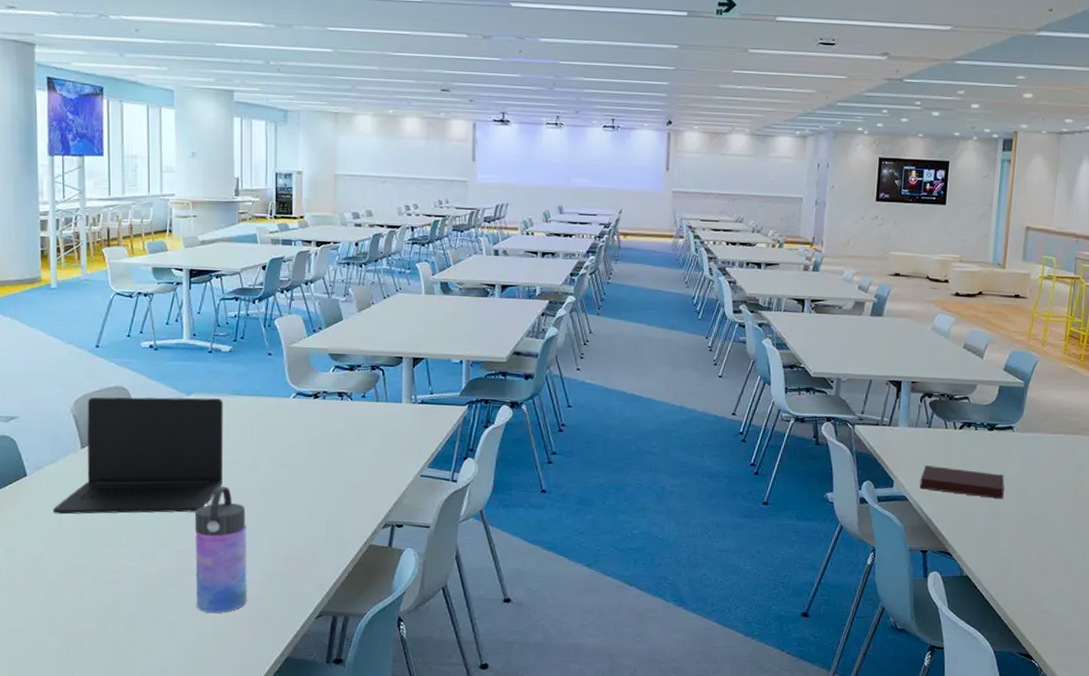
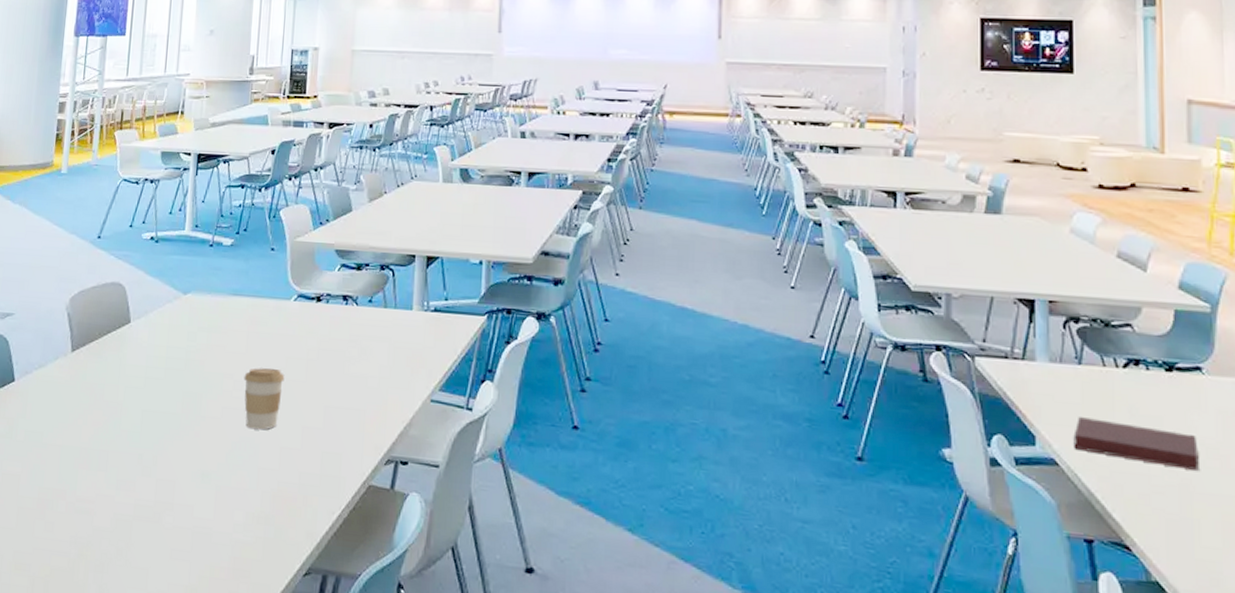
laptop: present [53,397,224,515] -> none [36,293,221,433]
water bottle: present [195,487,247,613] -> none [173,403,235,561]
coffee cup: none [251,455,289,506] -> present [244,368,285,430]

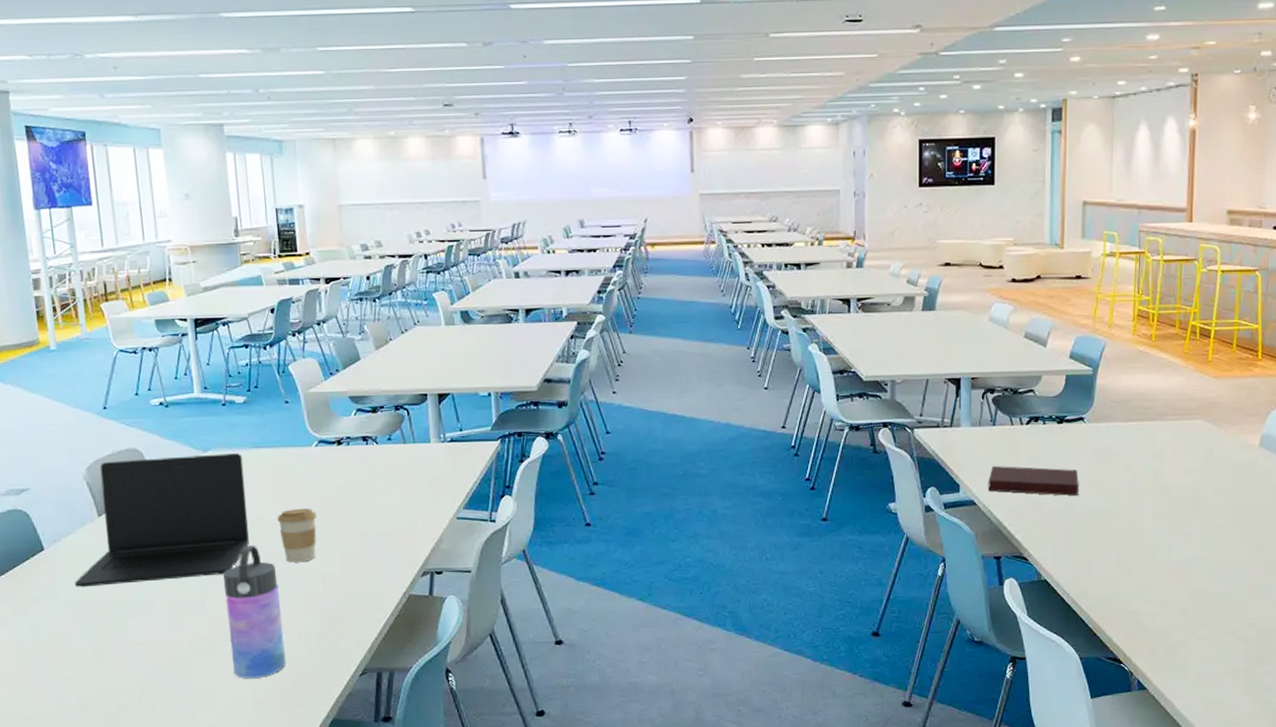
laptop: none [36,293,221,433] -> present [75,453,249,588]
water bottle: none [173,403,235,561] -> present [223,546,286,678]

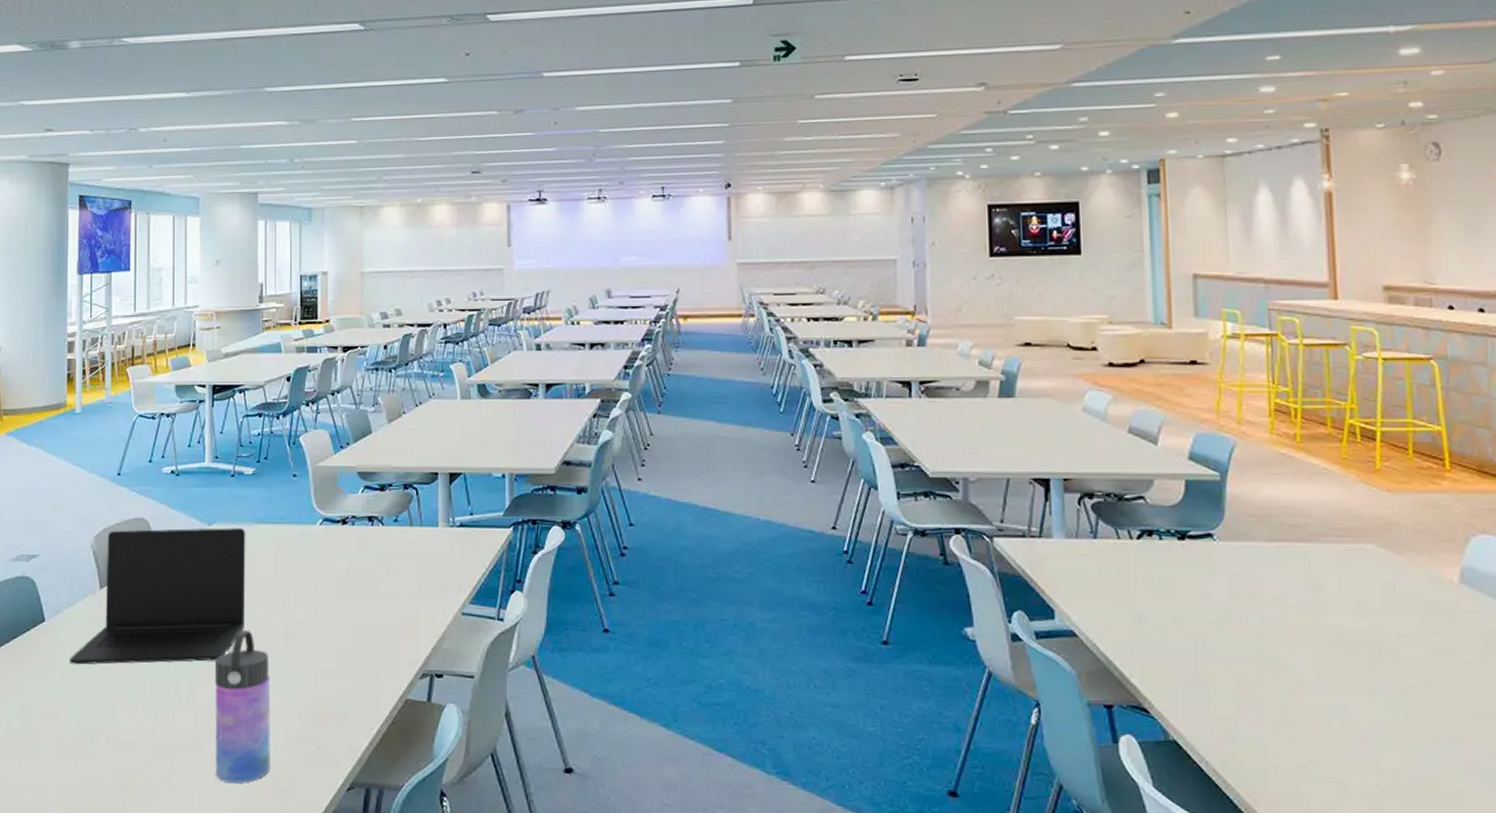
coffee cup: present [277,509,317,563] -> none [275,593,315,653]
notebook: present [988,466,1079,497] -> none [1091,589,1212,634]

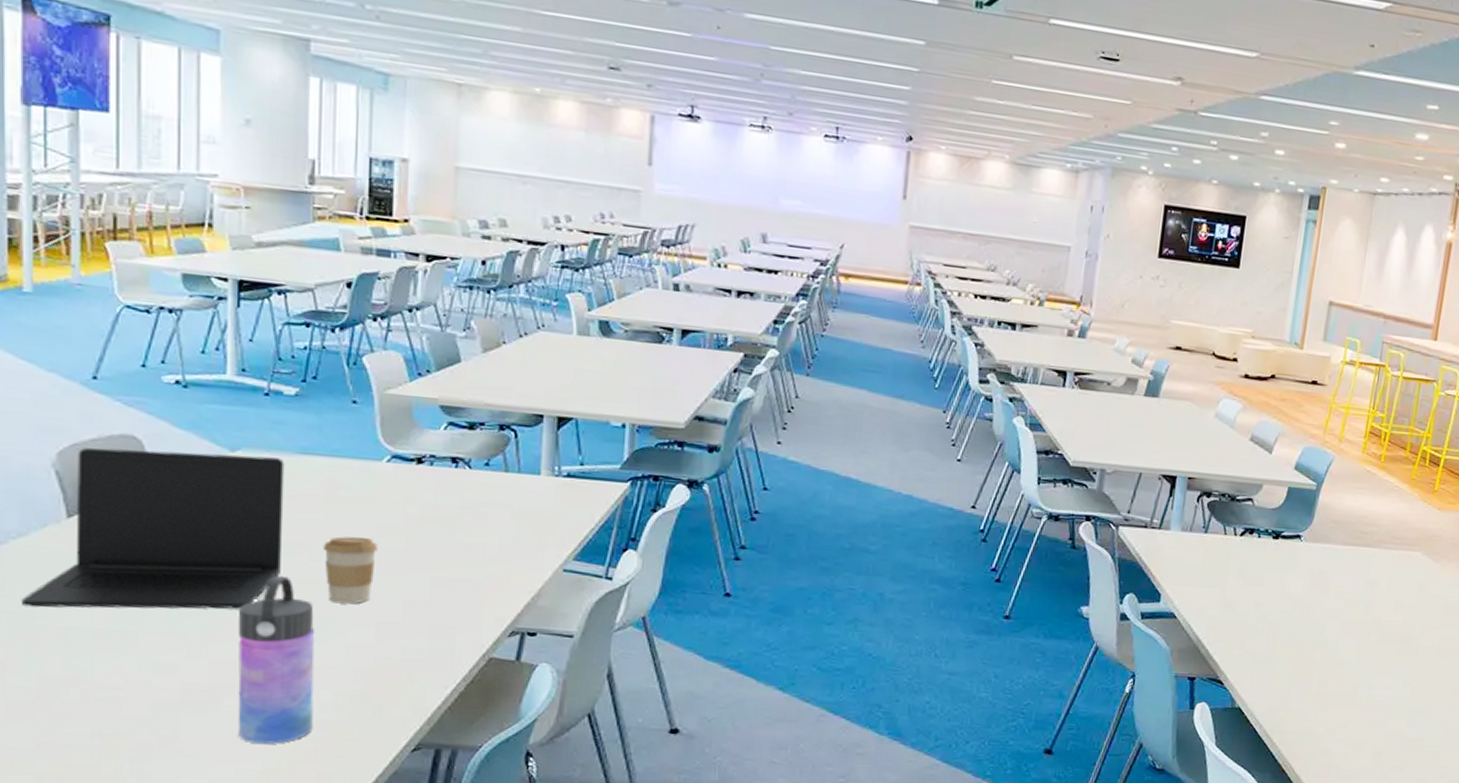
coffee cup: none [275,593,315,653] -> present [323,536,378,604]

